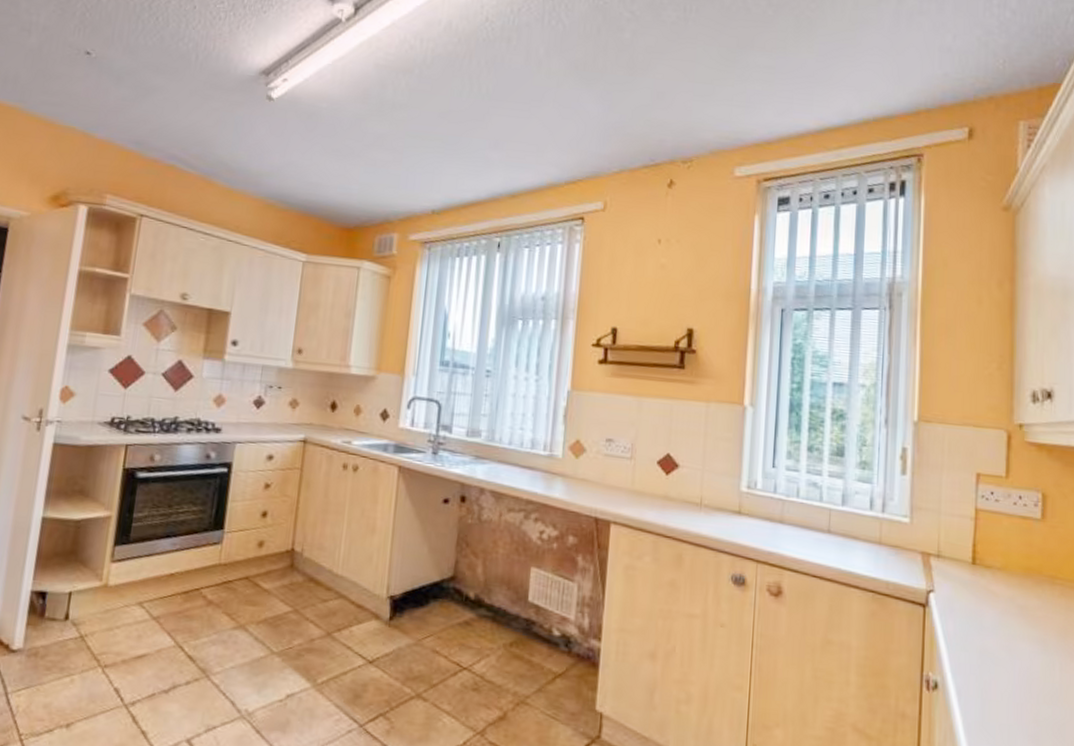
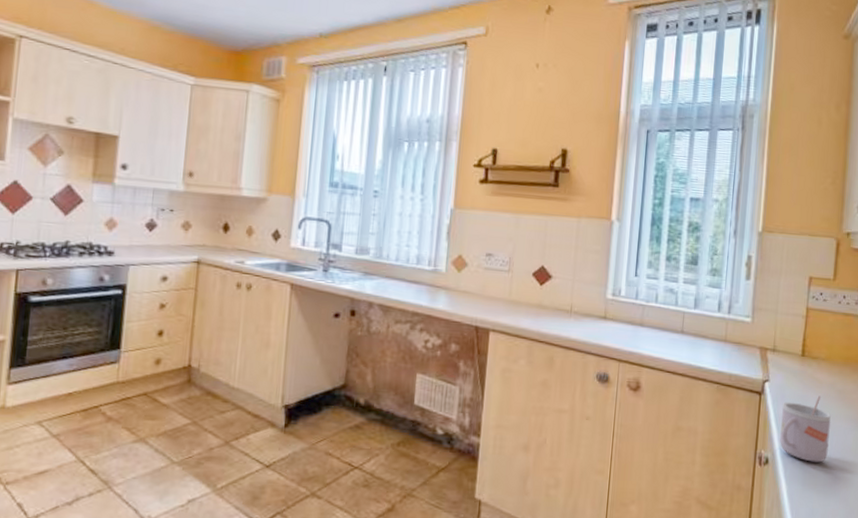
mug: none [951,611,1012,691] -> present [780,395,831,463]

